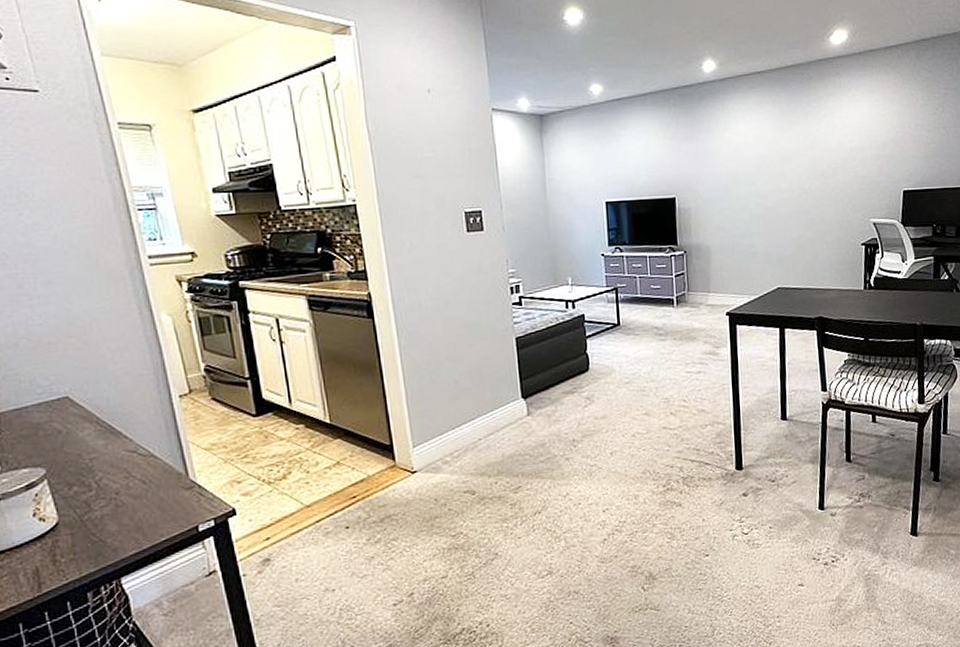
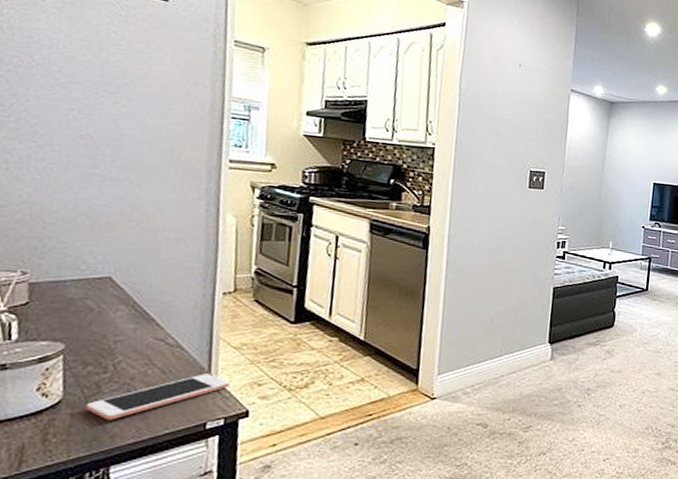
cell phone: none [81,478,211,536] -> present [85,373,231,421]

